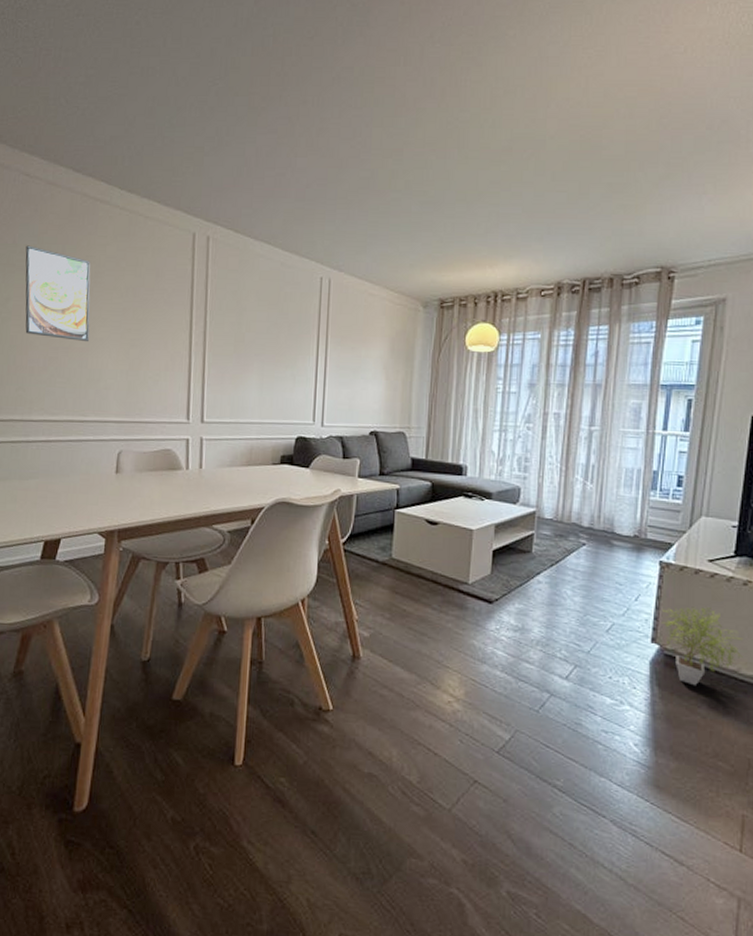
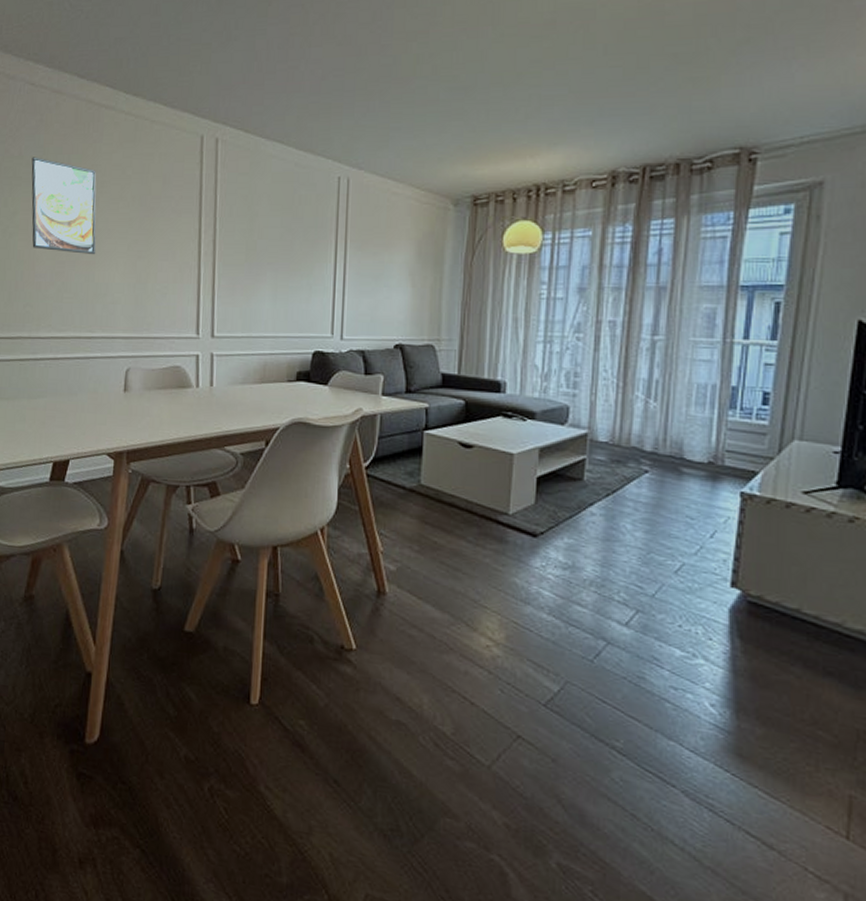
potted plant: present [661,606,743,687] -> none [743,546,849,640]

